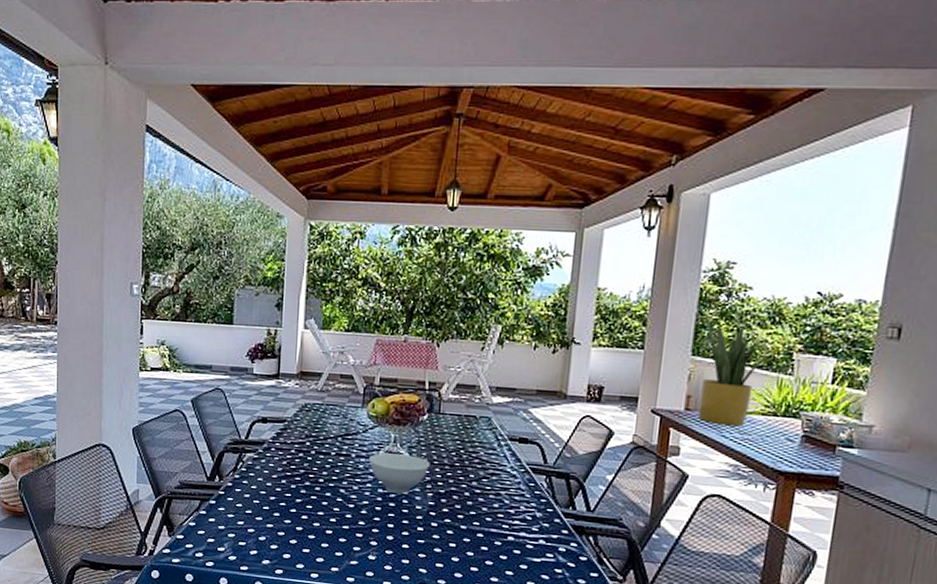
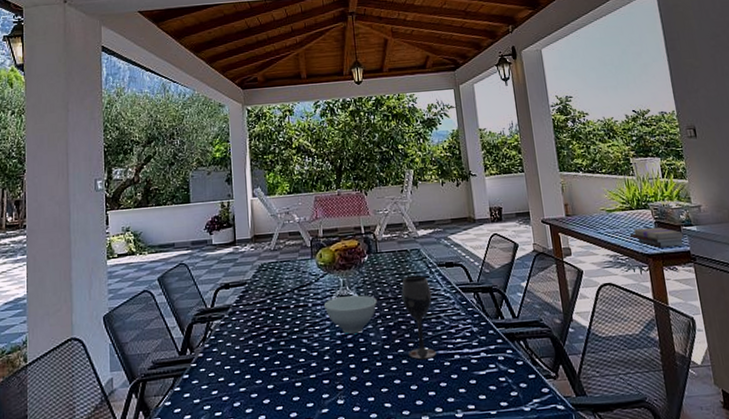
wine glass: none [456,445,496,535] -> present [401,276,437,360]
planter: present [698,323,768,427] -> none [565,141,613,224]
books: none [762,439,837,470] -> present [629,227,684,248]

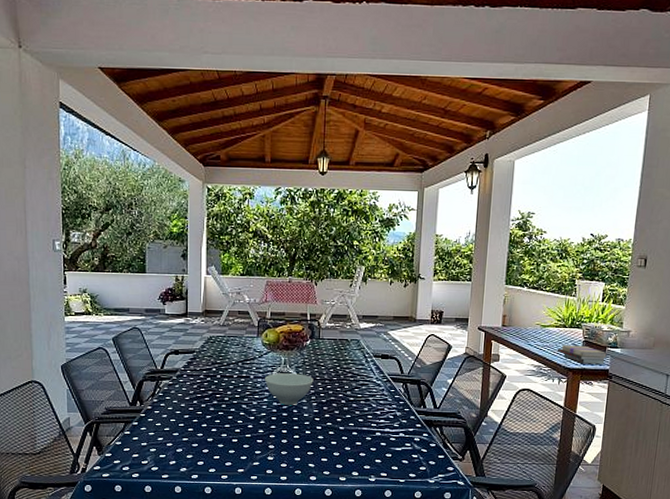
wine glass: present [401,276,437,360] -> none [336,363,365,433]

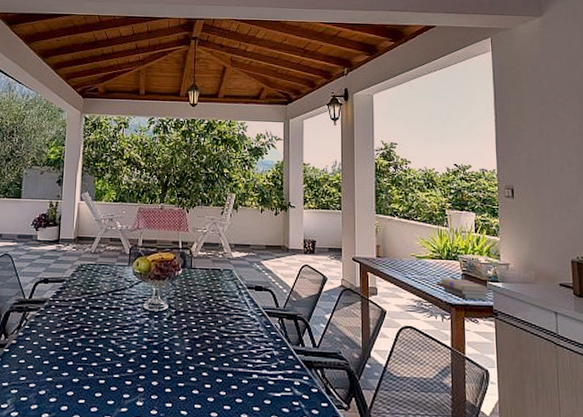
bowl: present [265,373,314,405] -> none [135,305,186,341]

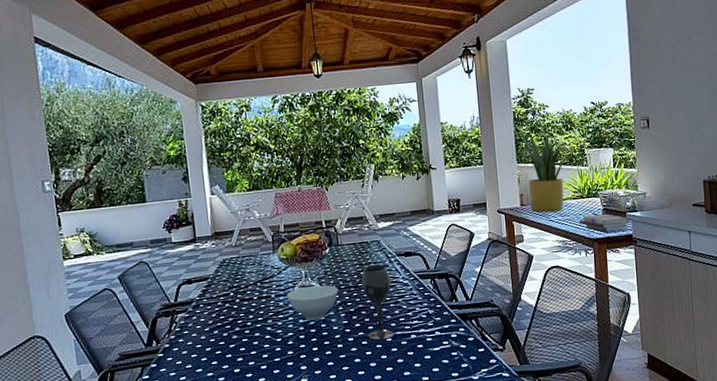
bowl: none [135,305,186,341] -> present [287,285,338,321]
wine glass: none [209,295,238,375] -> present [361,265,395,341]
planter: none [384,188,429,269] -> present [524,133,569,213]

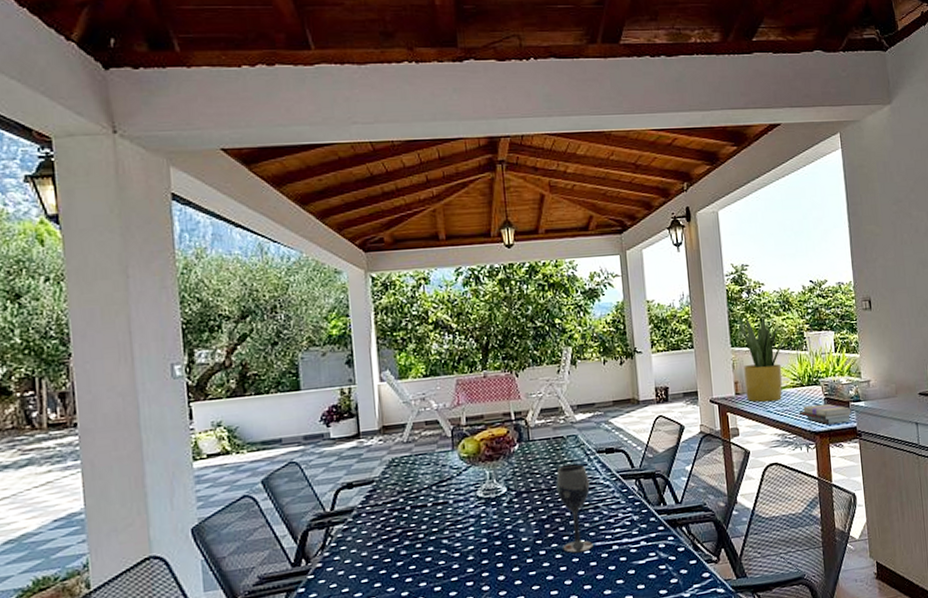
bowl: present [287,285,338,321] -> none [468,488,529,531]

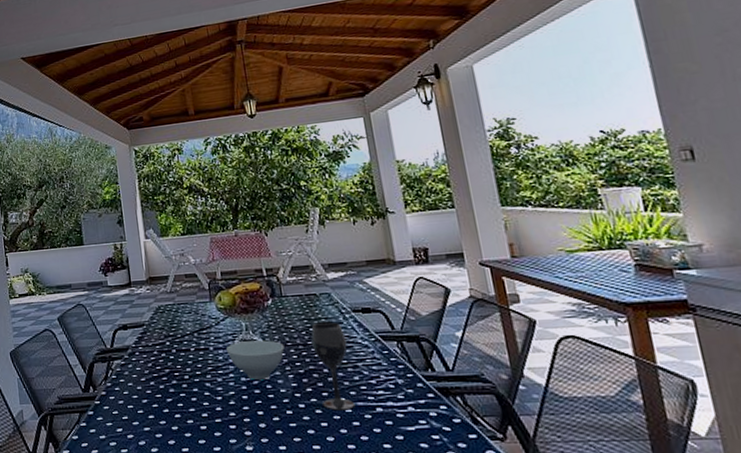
bowl: none [468,488,529,531] -> present [226,340,285,380]
planter: present [738,314,787,402] -> none [508,170,574,267]
books: present [799,404,852,425] -> none [599,270,678,296]

